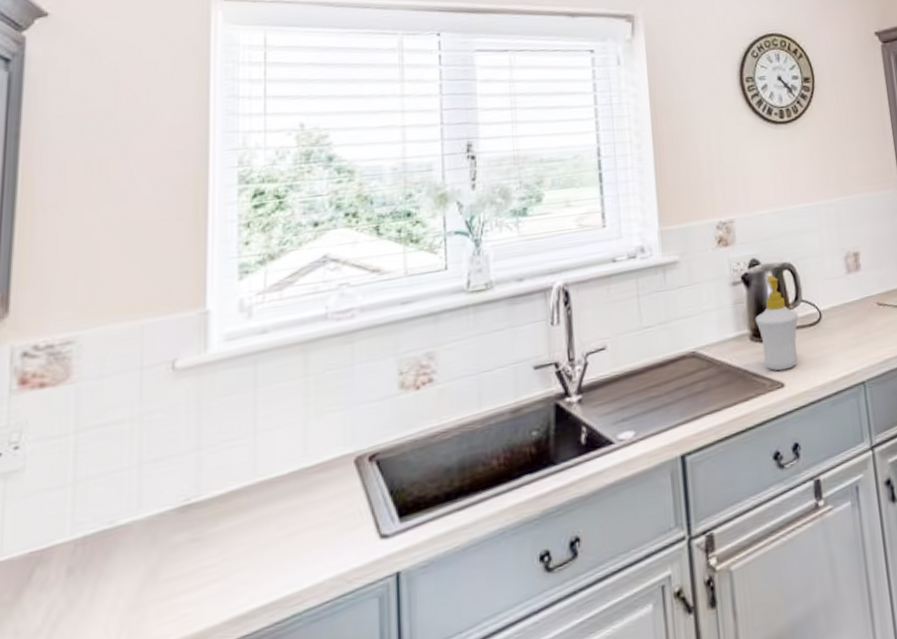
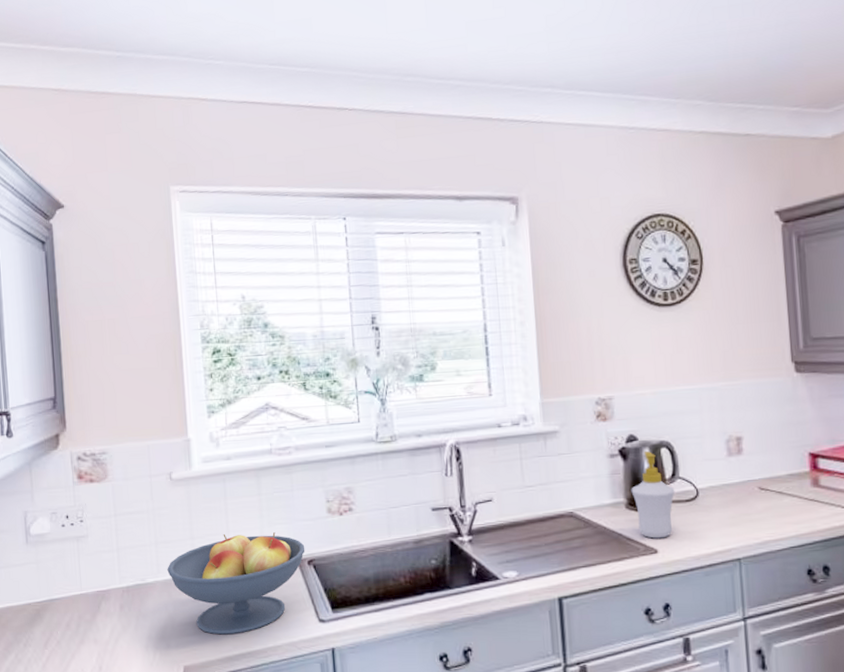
fruit bowl: none [154,424,366,586] -> present [167,532,305,635]

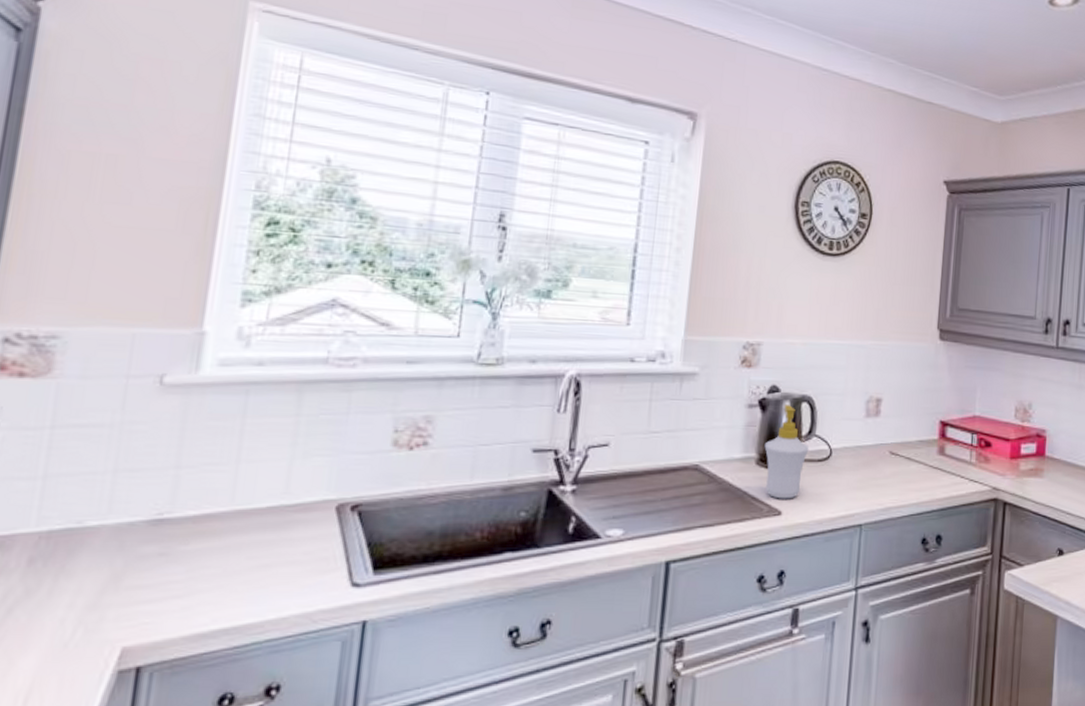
fruit bowl: present [167,532,305,635] -> none [125,464,351,603]

